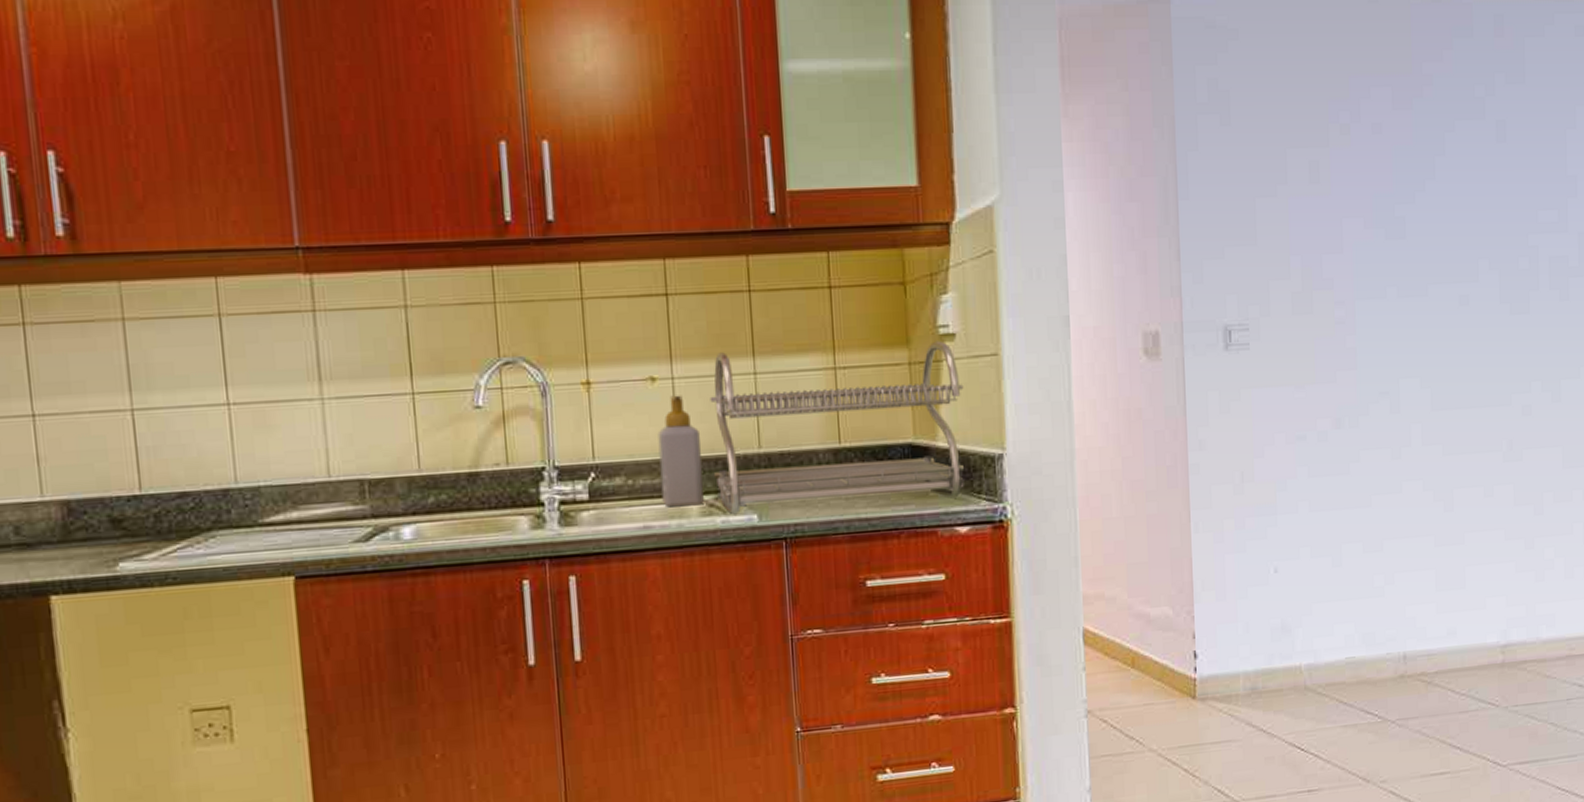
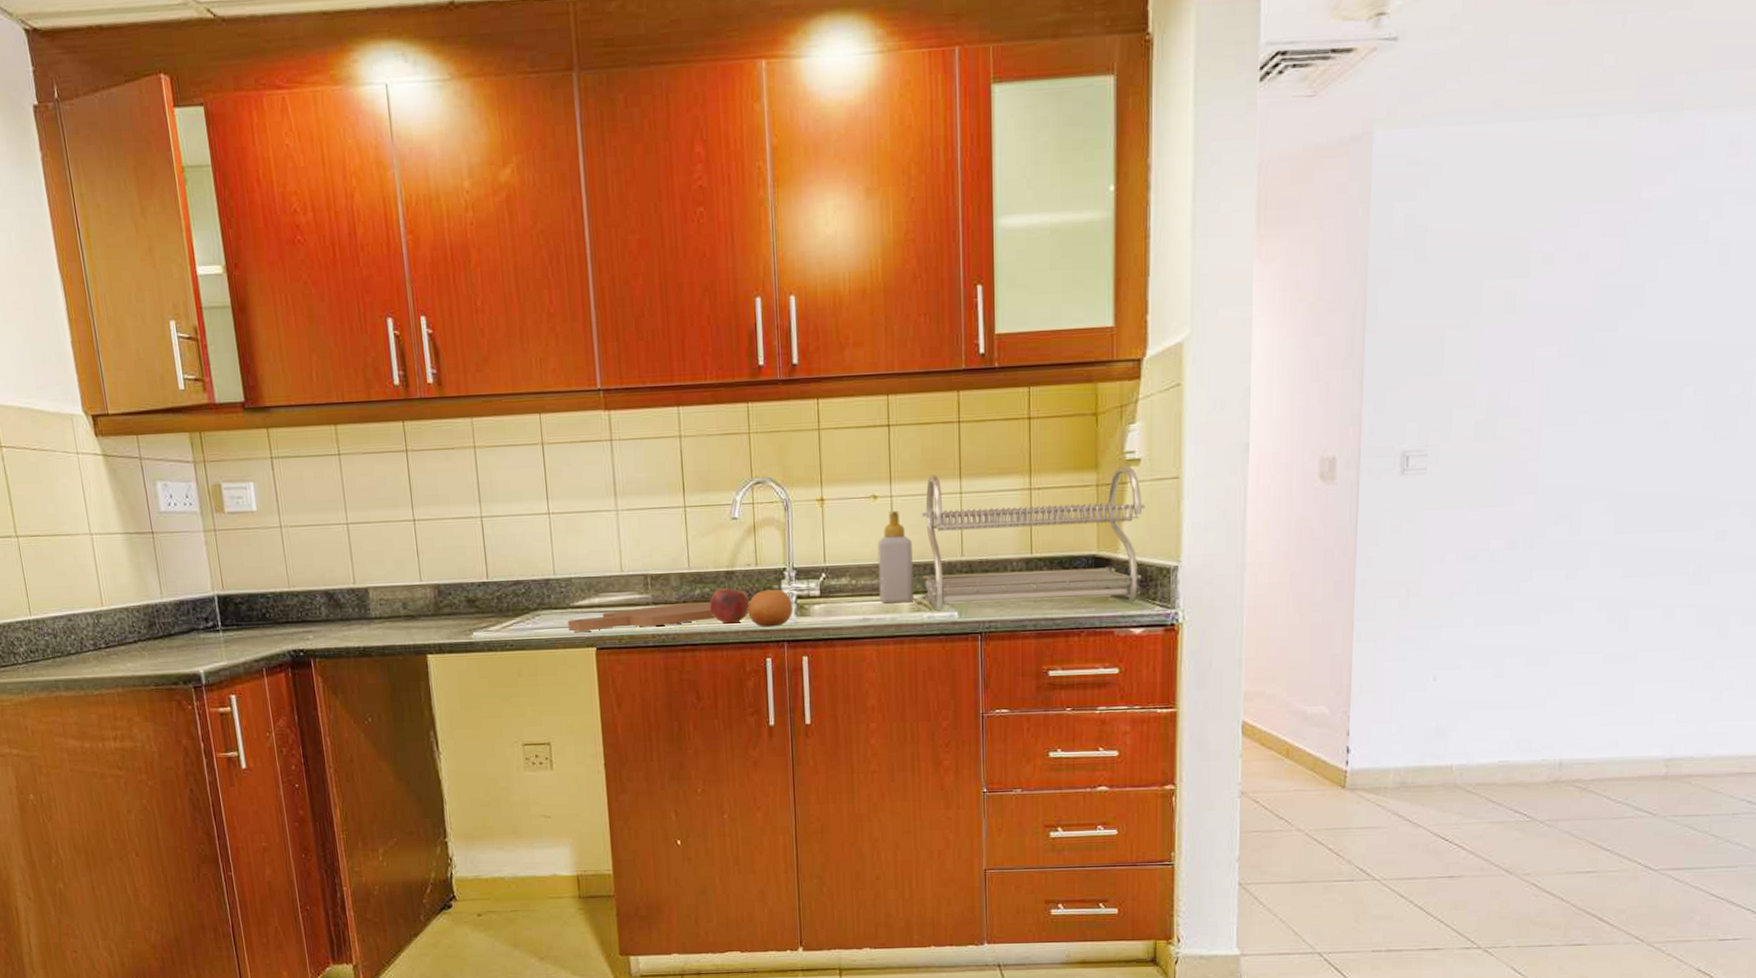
cutting board: none [254,512,455,557] -> present [567,602,715,632]
fruit: none [446,489,500,539] -> present [709,584,750,624]
fruit: none [497,493,556,542] -> present [748,589,793,627]

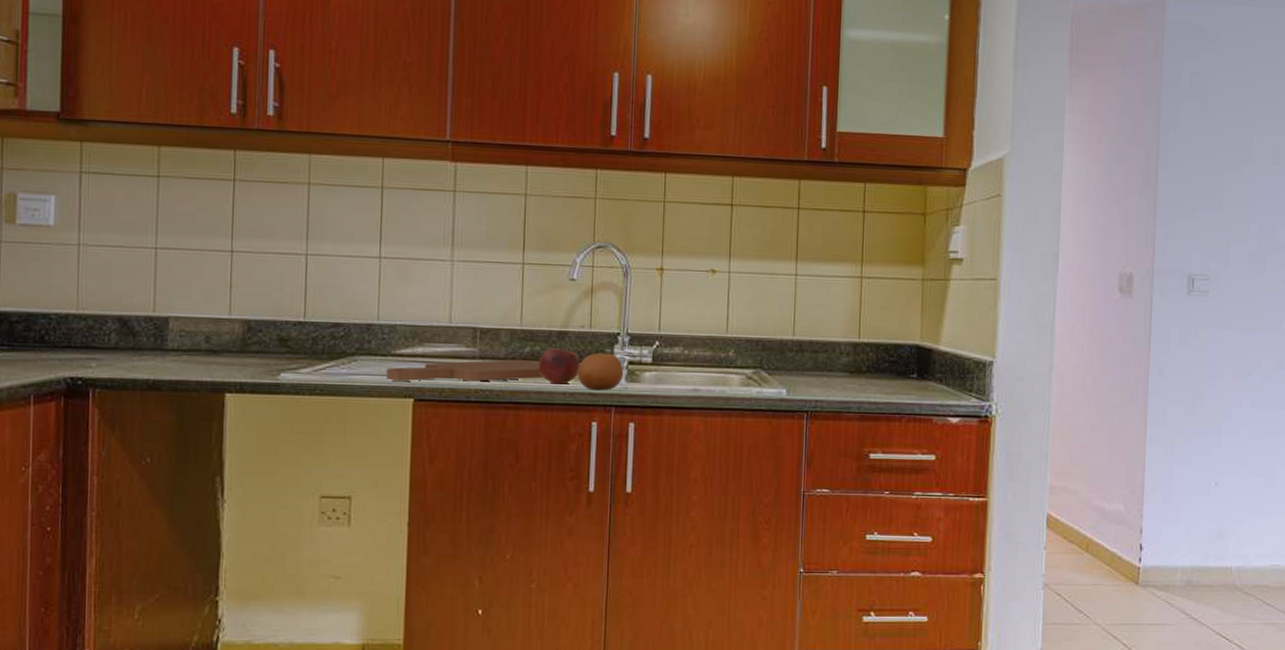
soap bottle: present [877,510,914,604] -> none [710,286,746,377]
dish rack: present [922,465,1145,612] -> none [754,255,966,393]

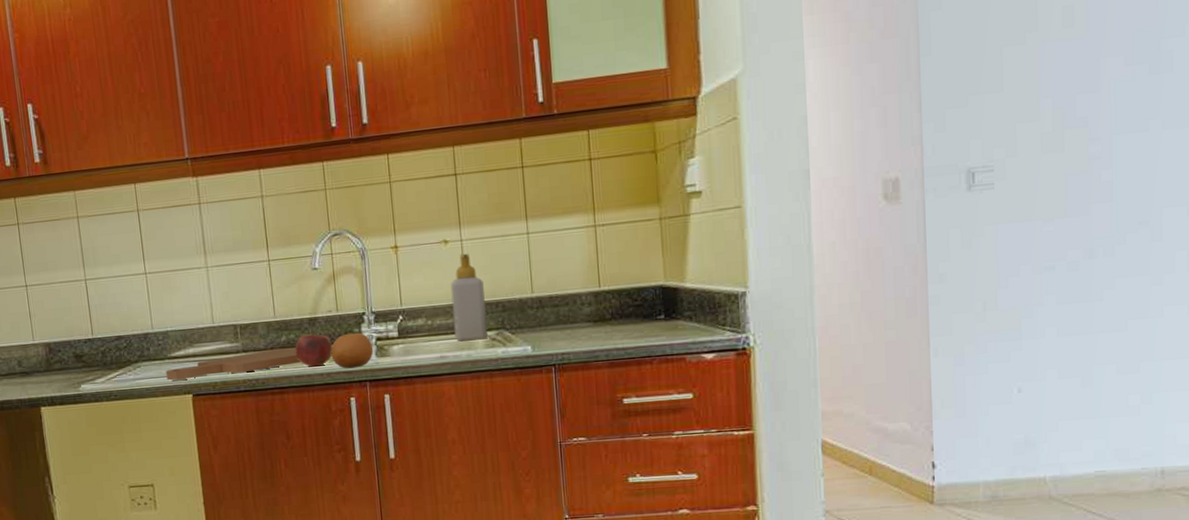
soap bottle: none [710,286,746,377] -> present [450,253,488,342]

